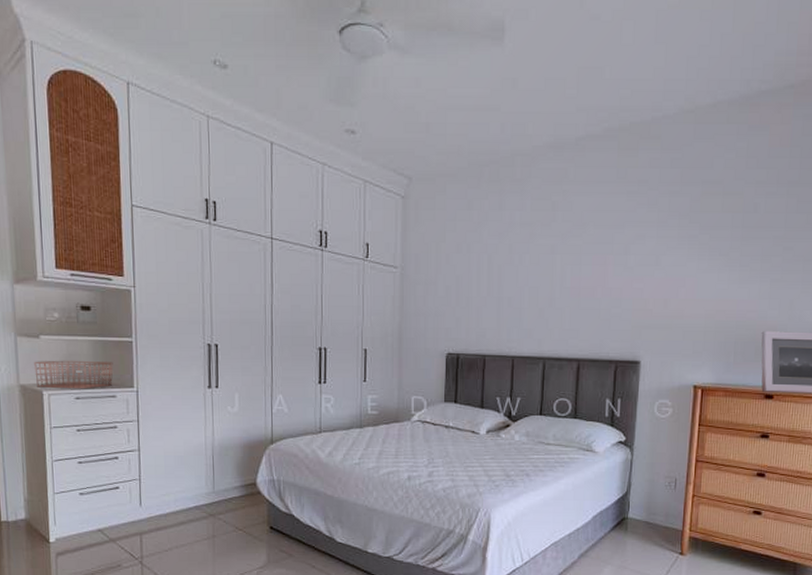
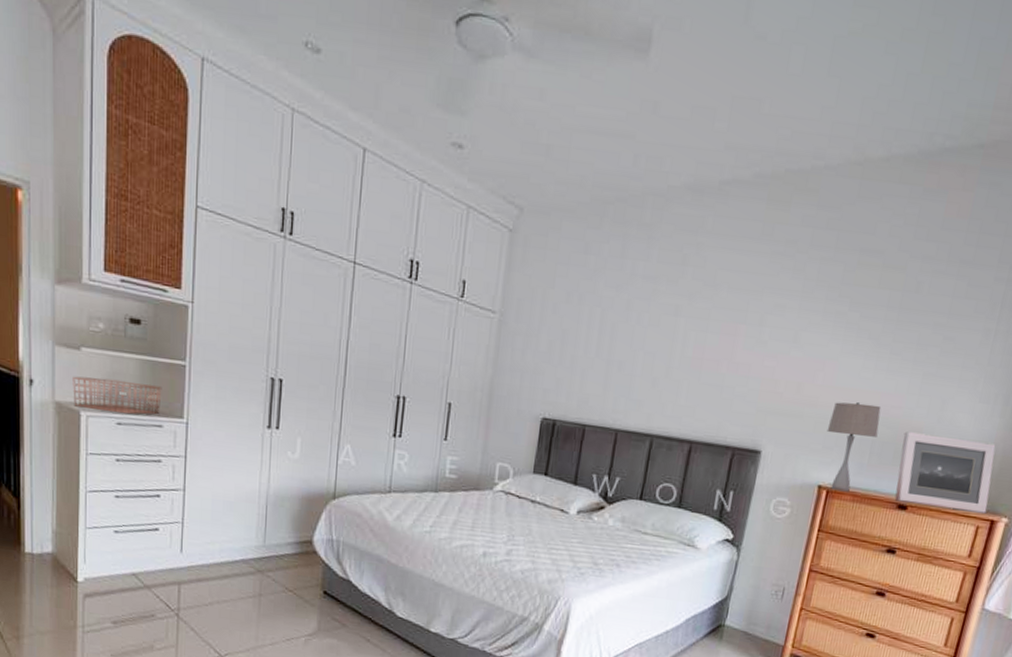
table lamp: none [694,311,739,389] -> present [826,402,882,492]

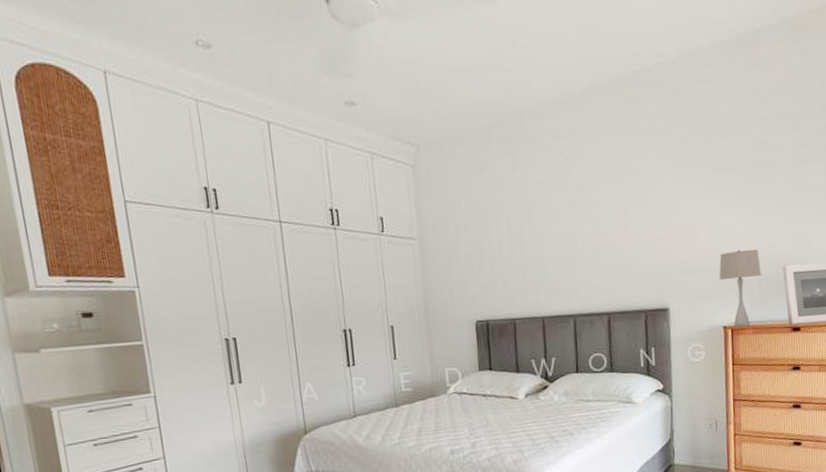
basket: present [73,376,162,415] -> none [37,368,127,405]

